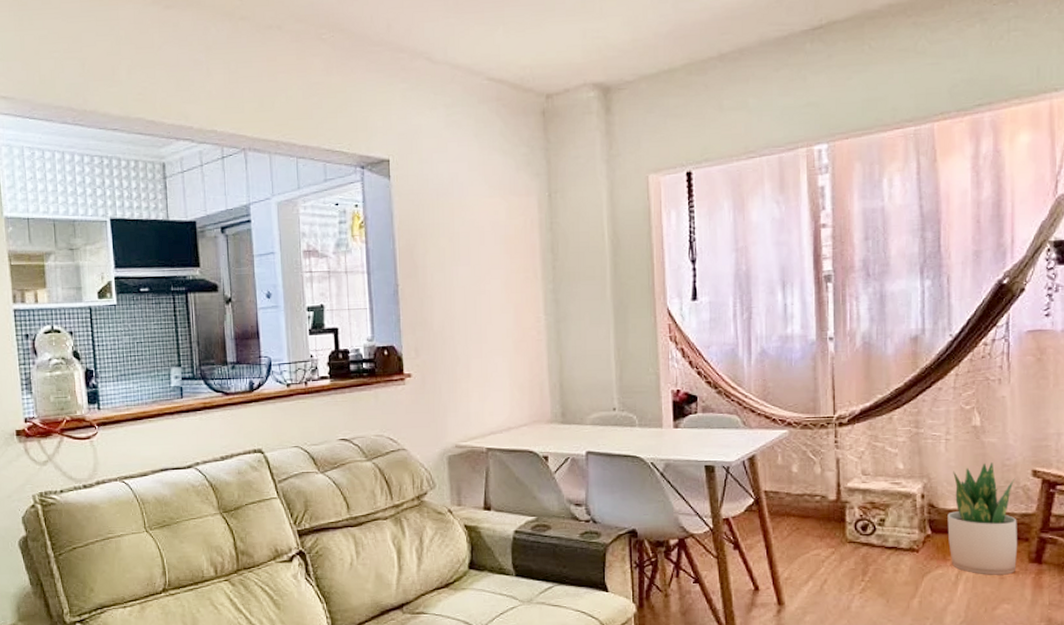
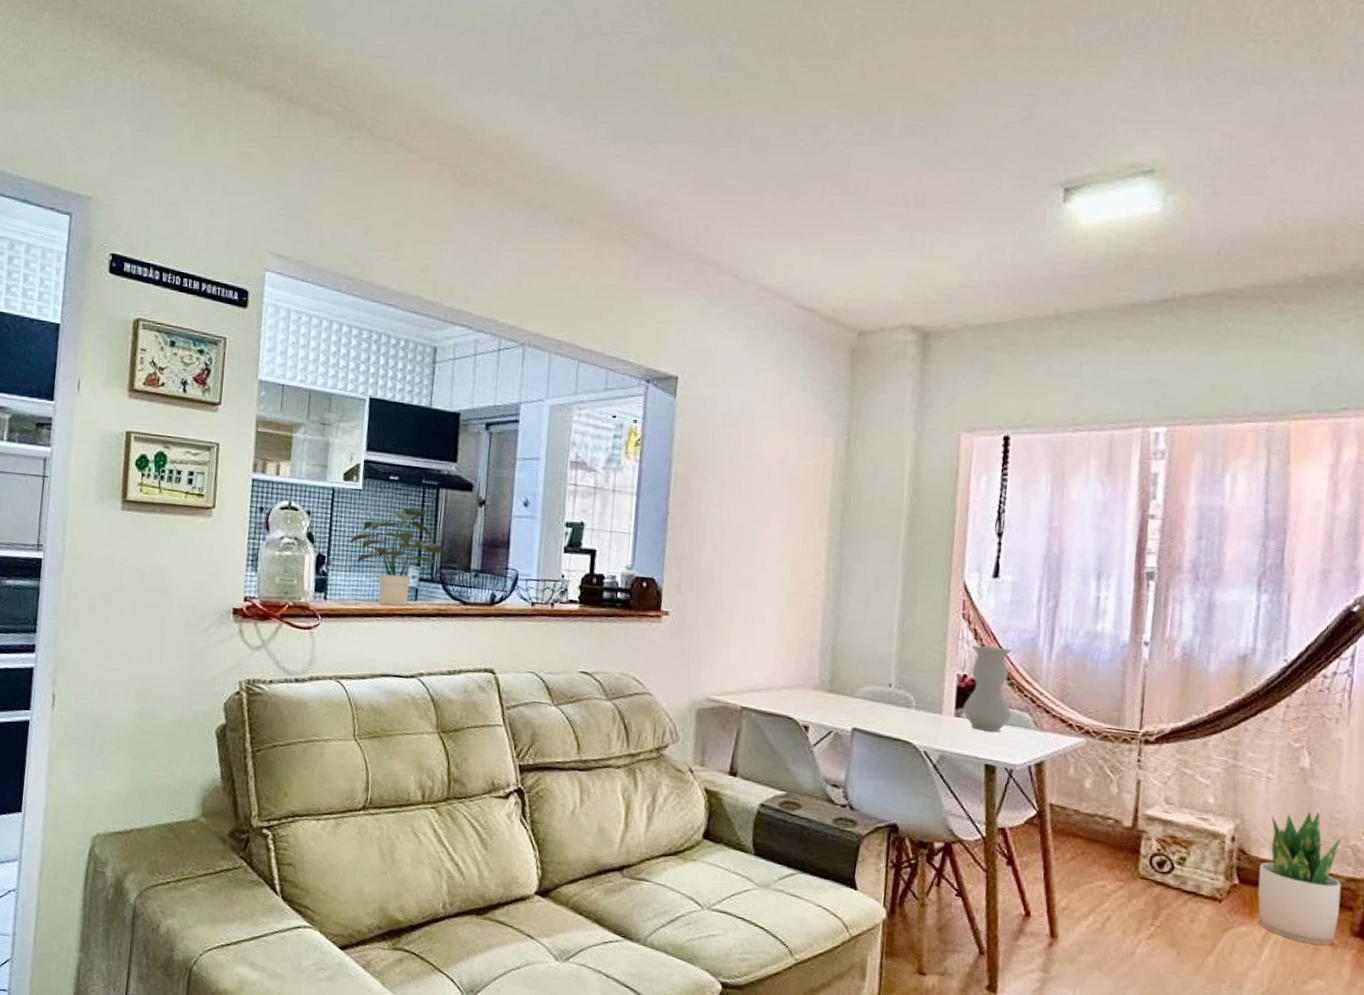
potted plant: none [112,313,200,408] -> present [349,507,443,607]
vase: none [680,361,723,437] -> present [963,644,1012,733]

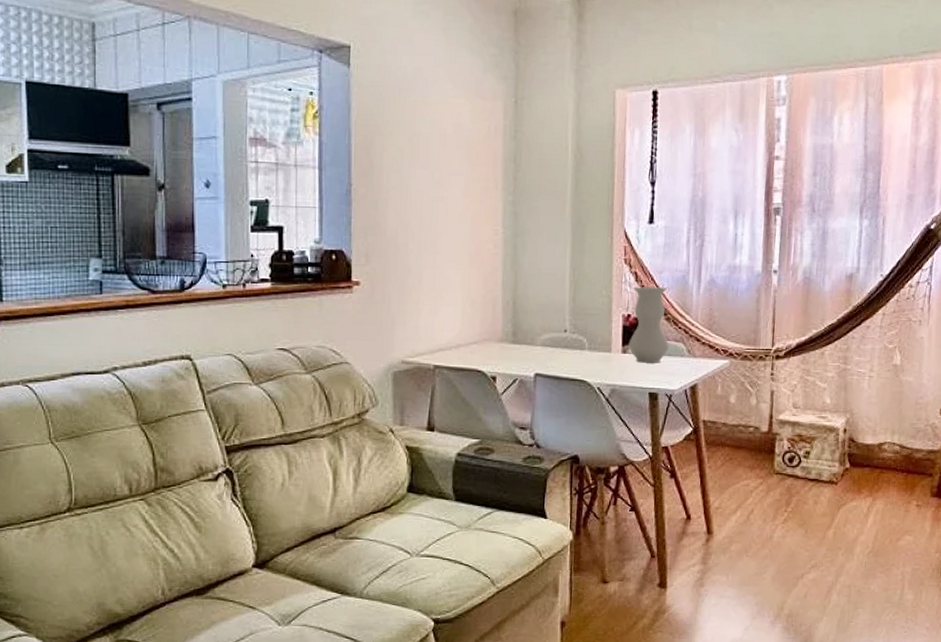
potted plant: present [349,507,443,607] -> none [20,196,124,303]
planter: present [1257,813,1344,946] -> none [864,400,926,508]

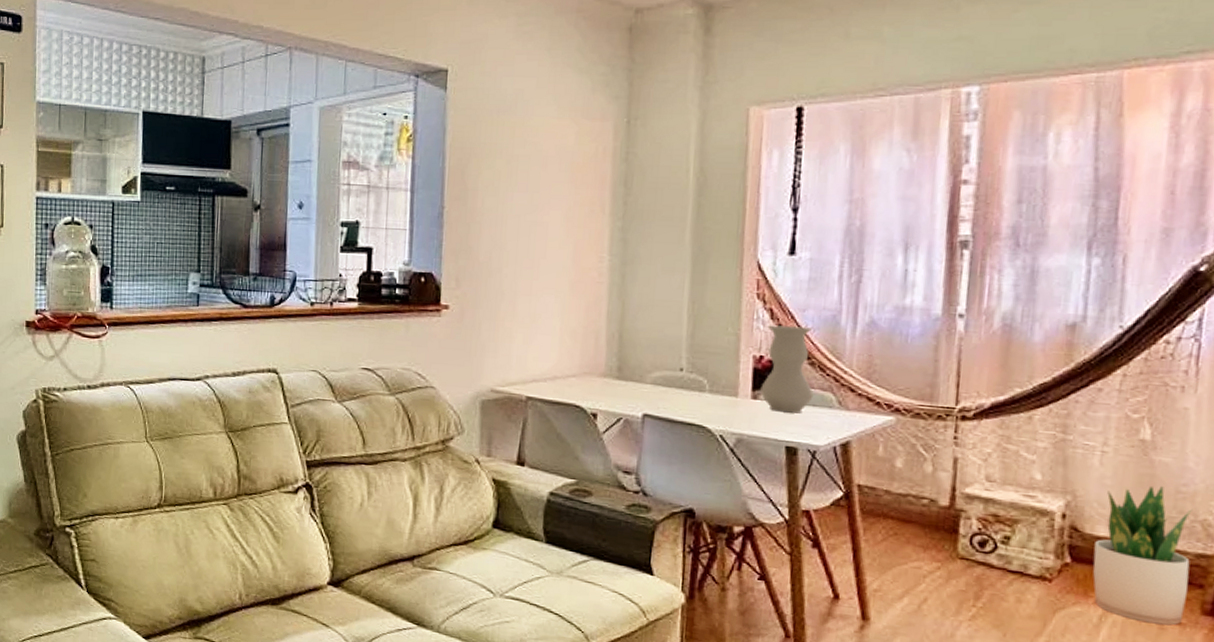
planter: none [864,400,926,508] -> present [1093,486,1193,626]

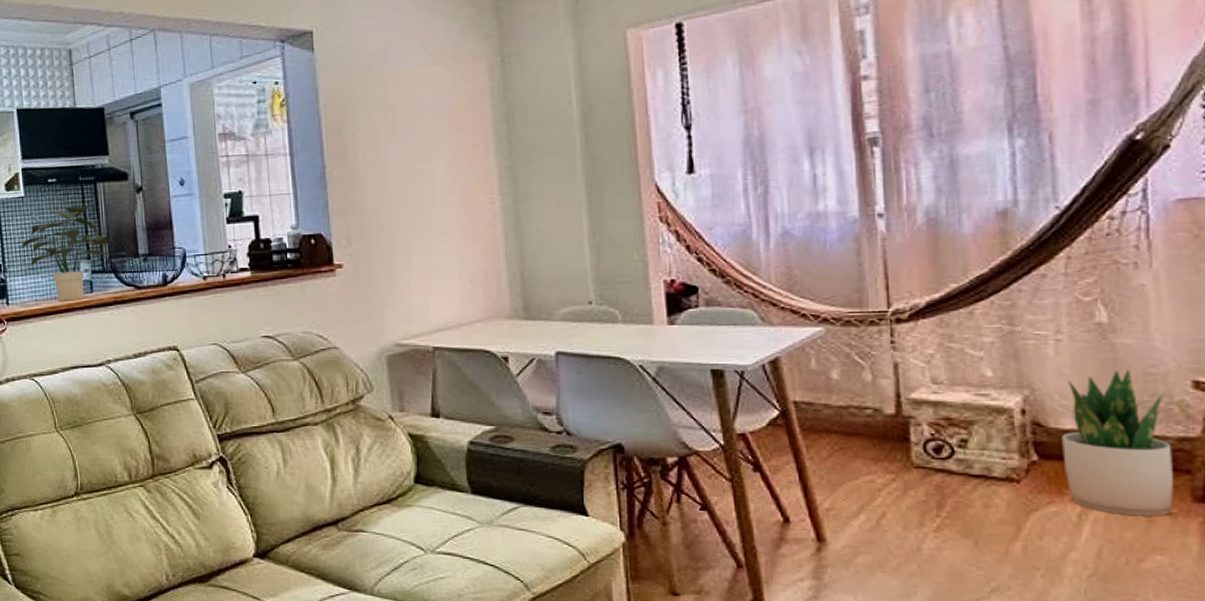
potted plant: none [131,215,222,313] -> present [20,204,110,303]
vase: present [760,325,814,414] -> none [675,245,733,335]

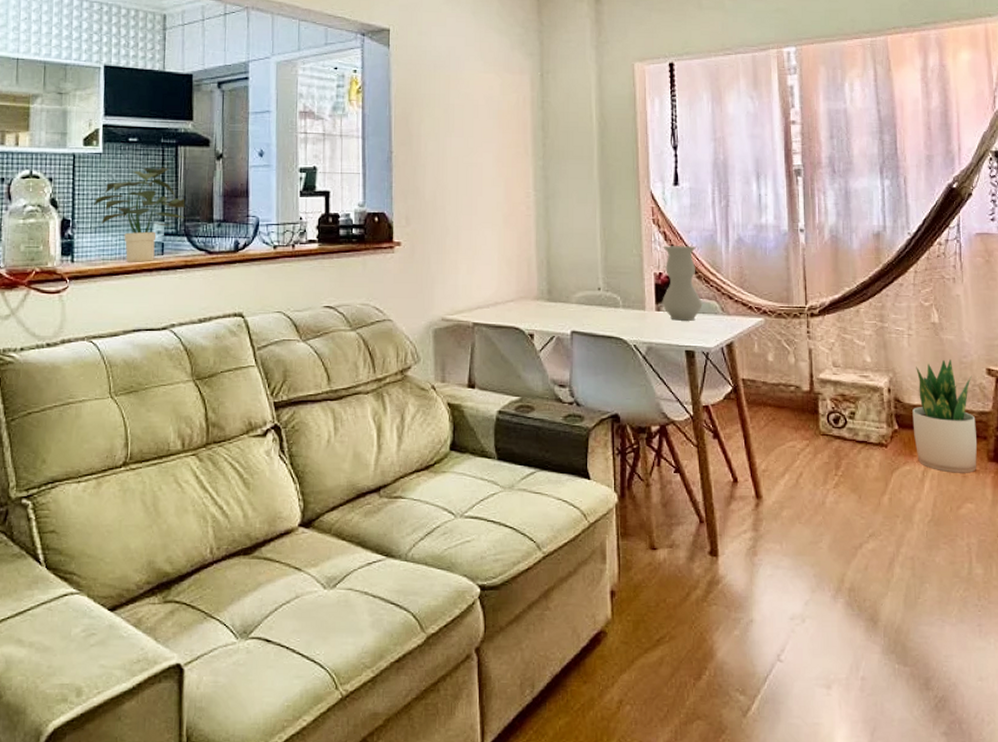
vase: none [675,245,733,335] -> present [662,246,702,321]

